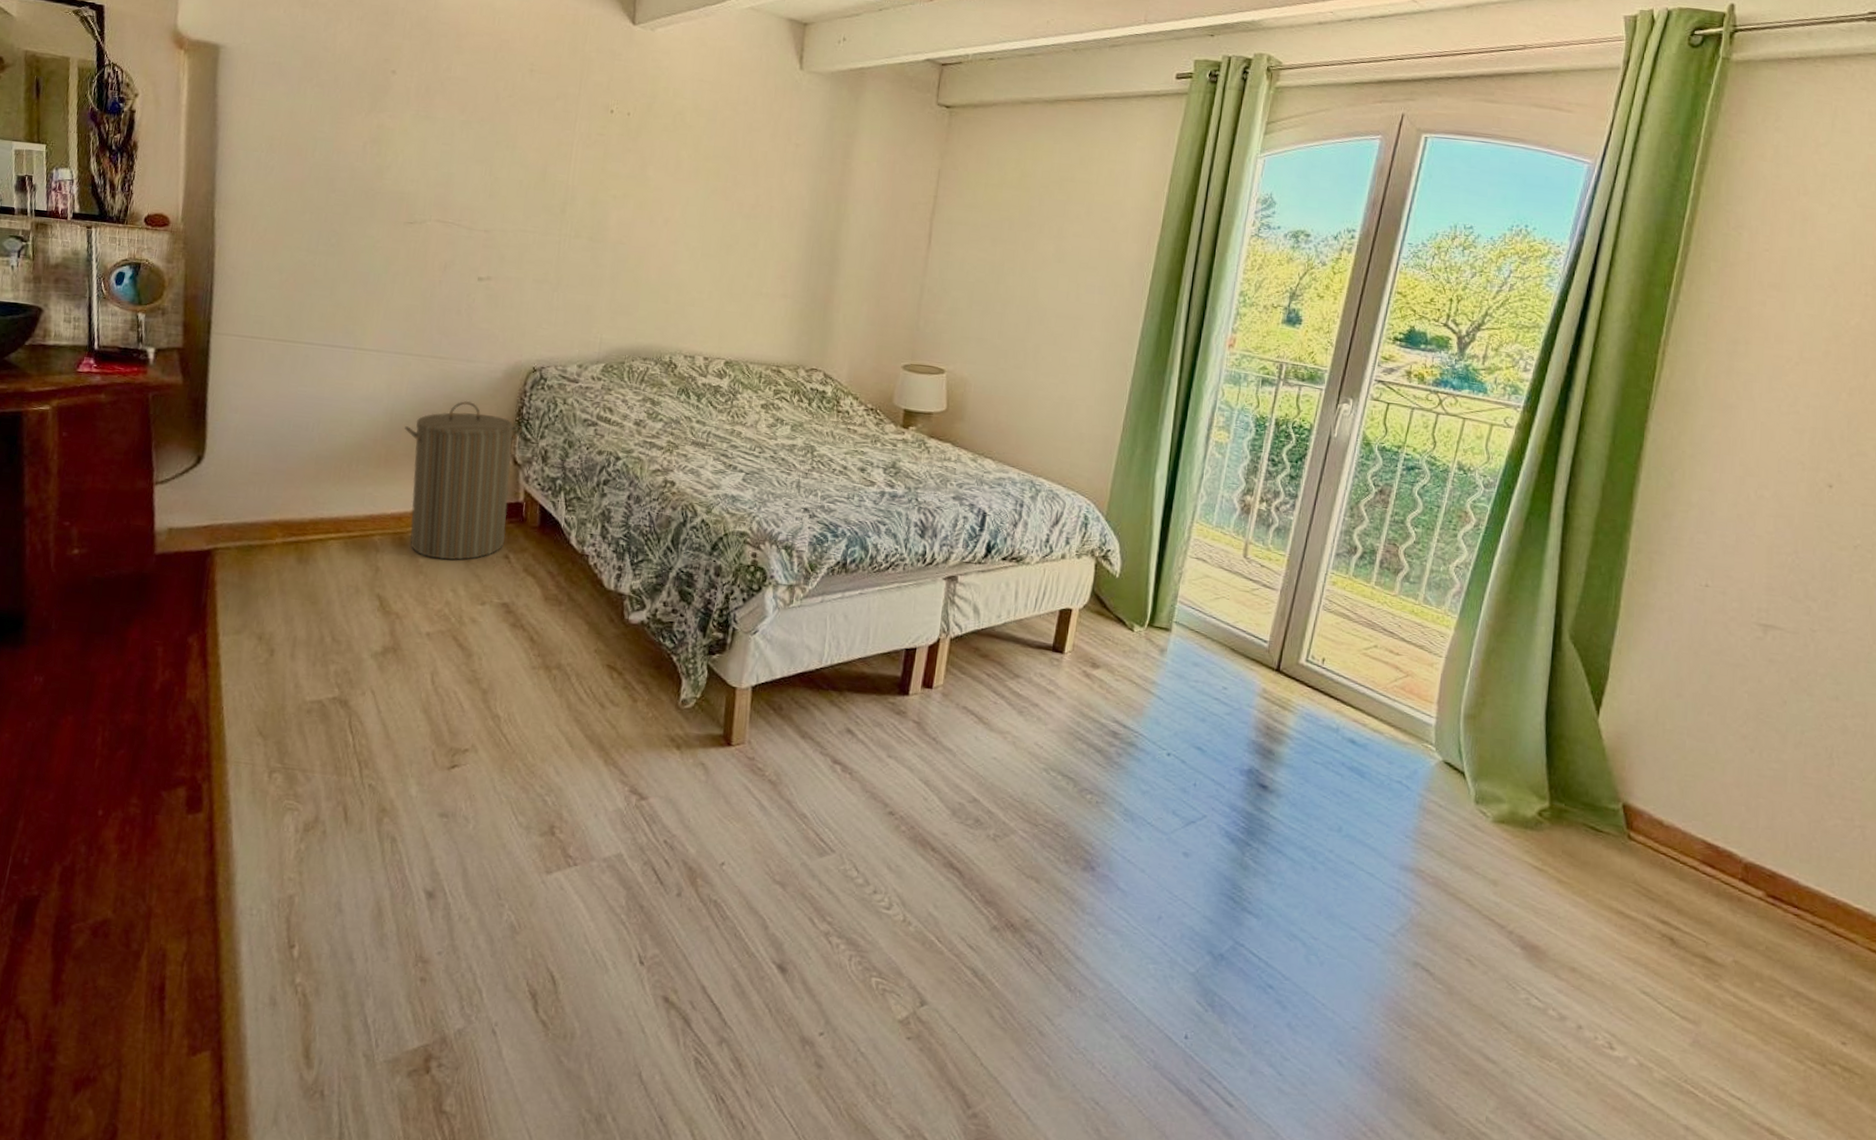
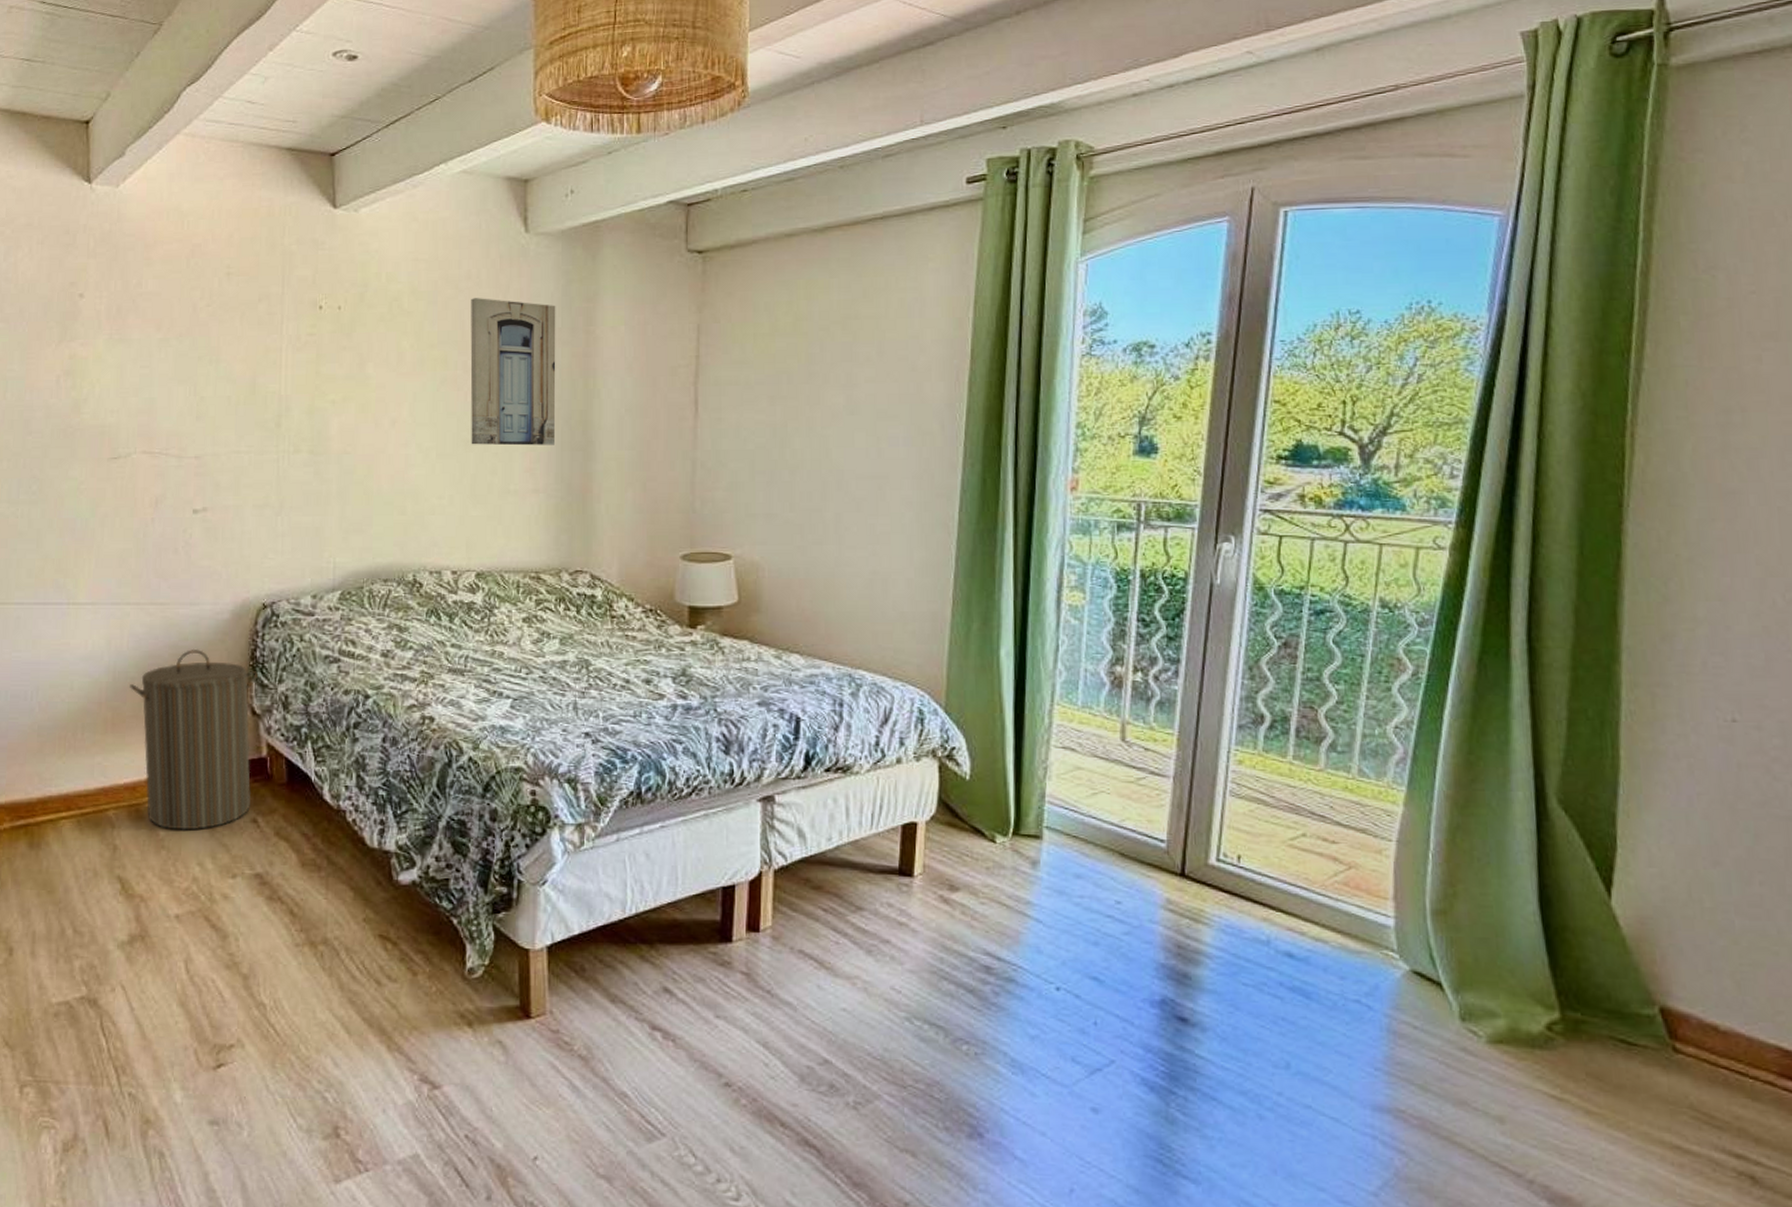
wall art: none [732,121,820,258] -> present [470,298,556,446]

